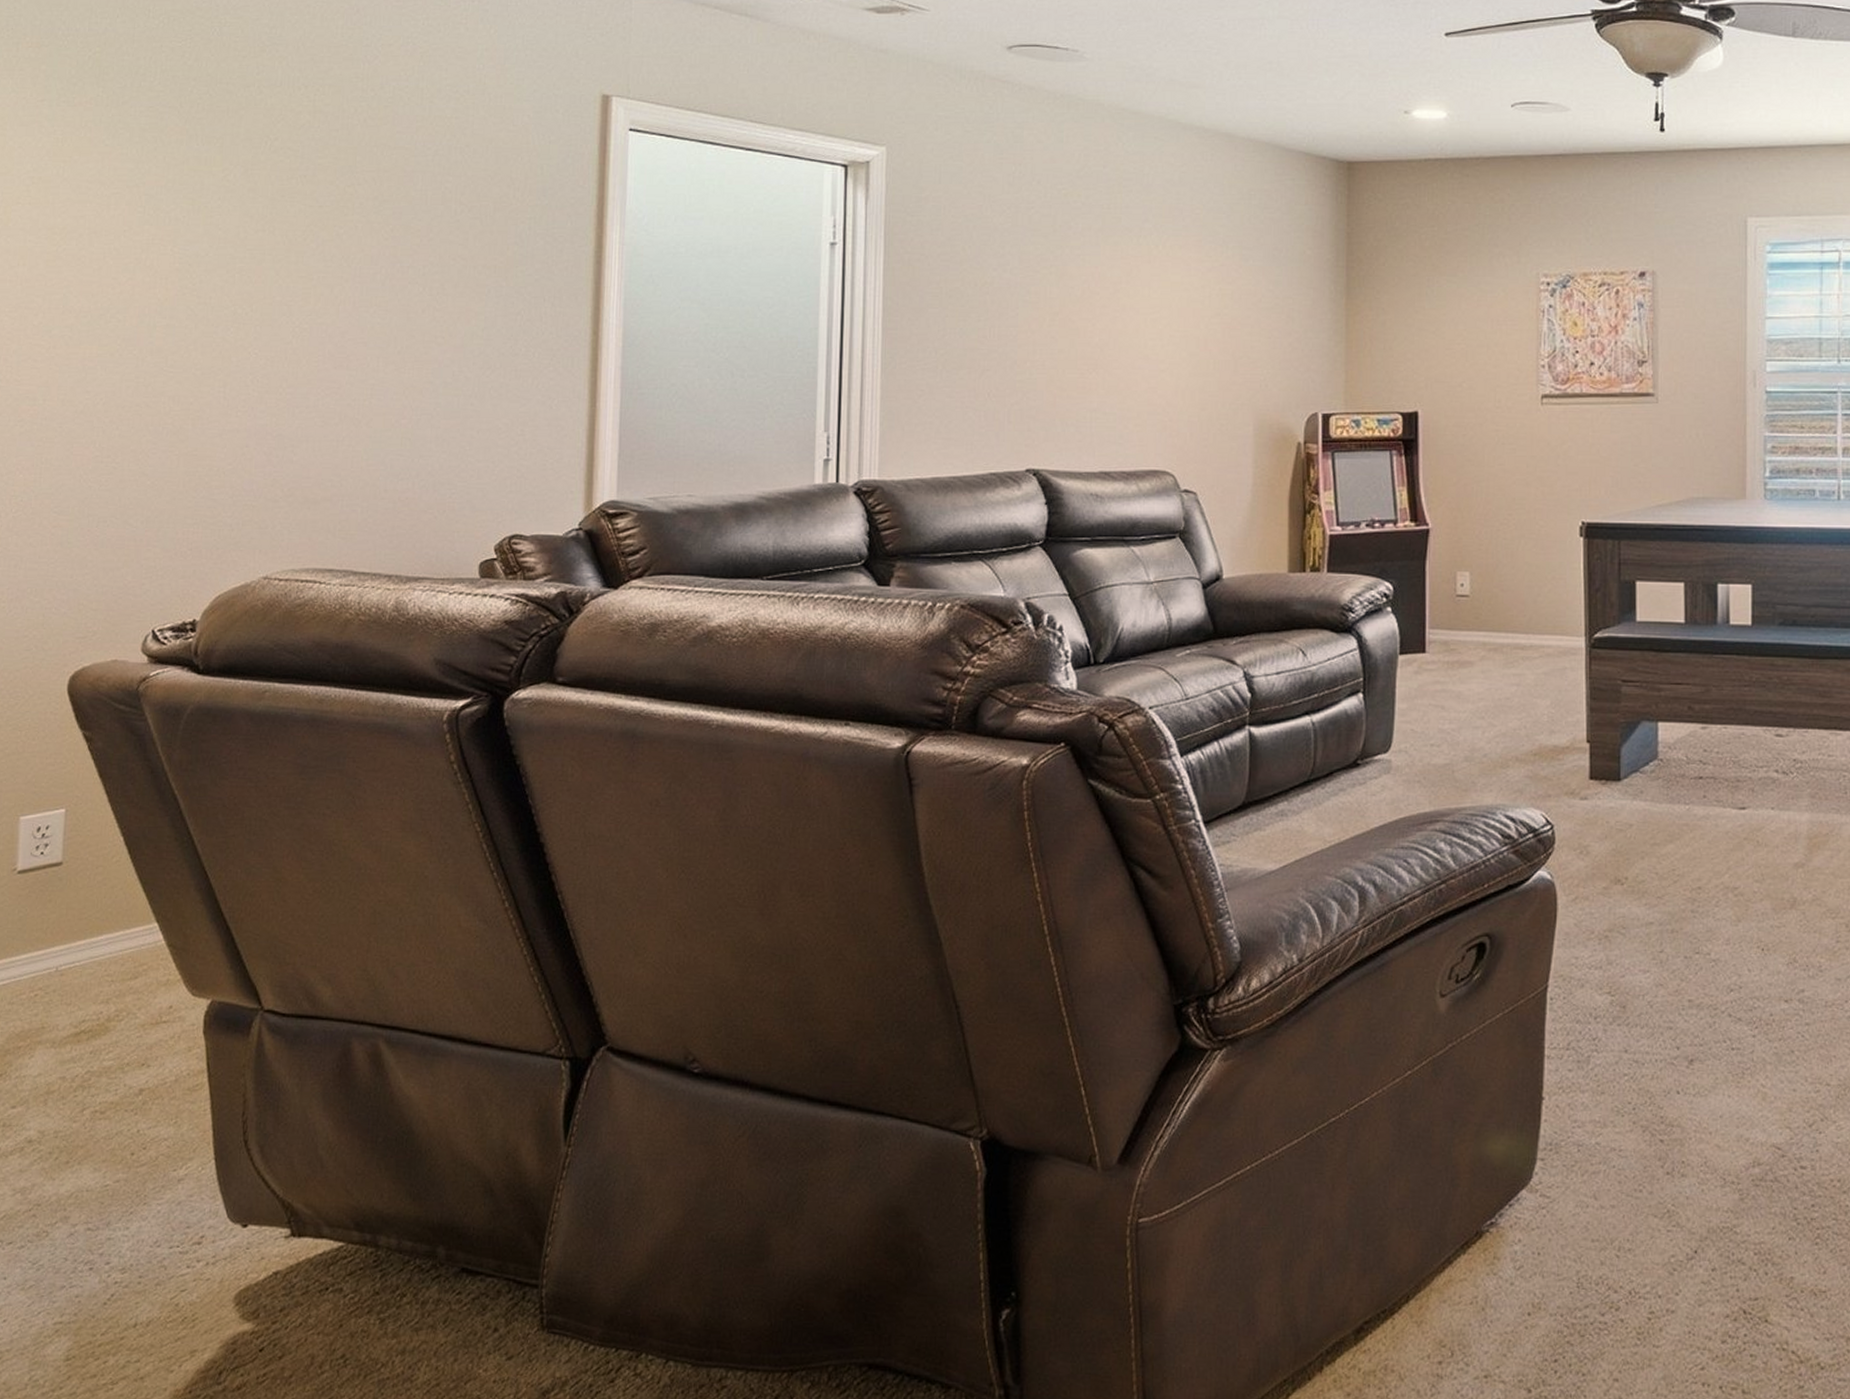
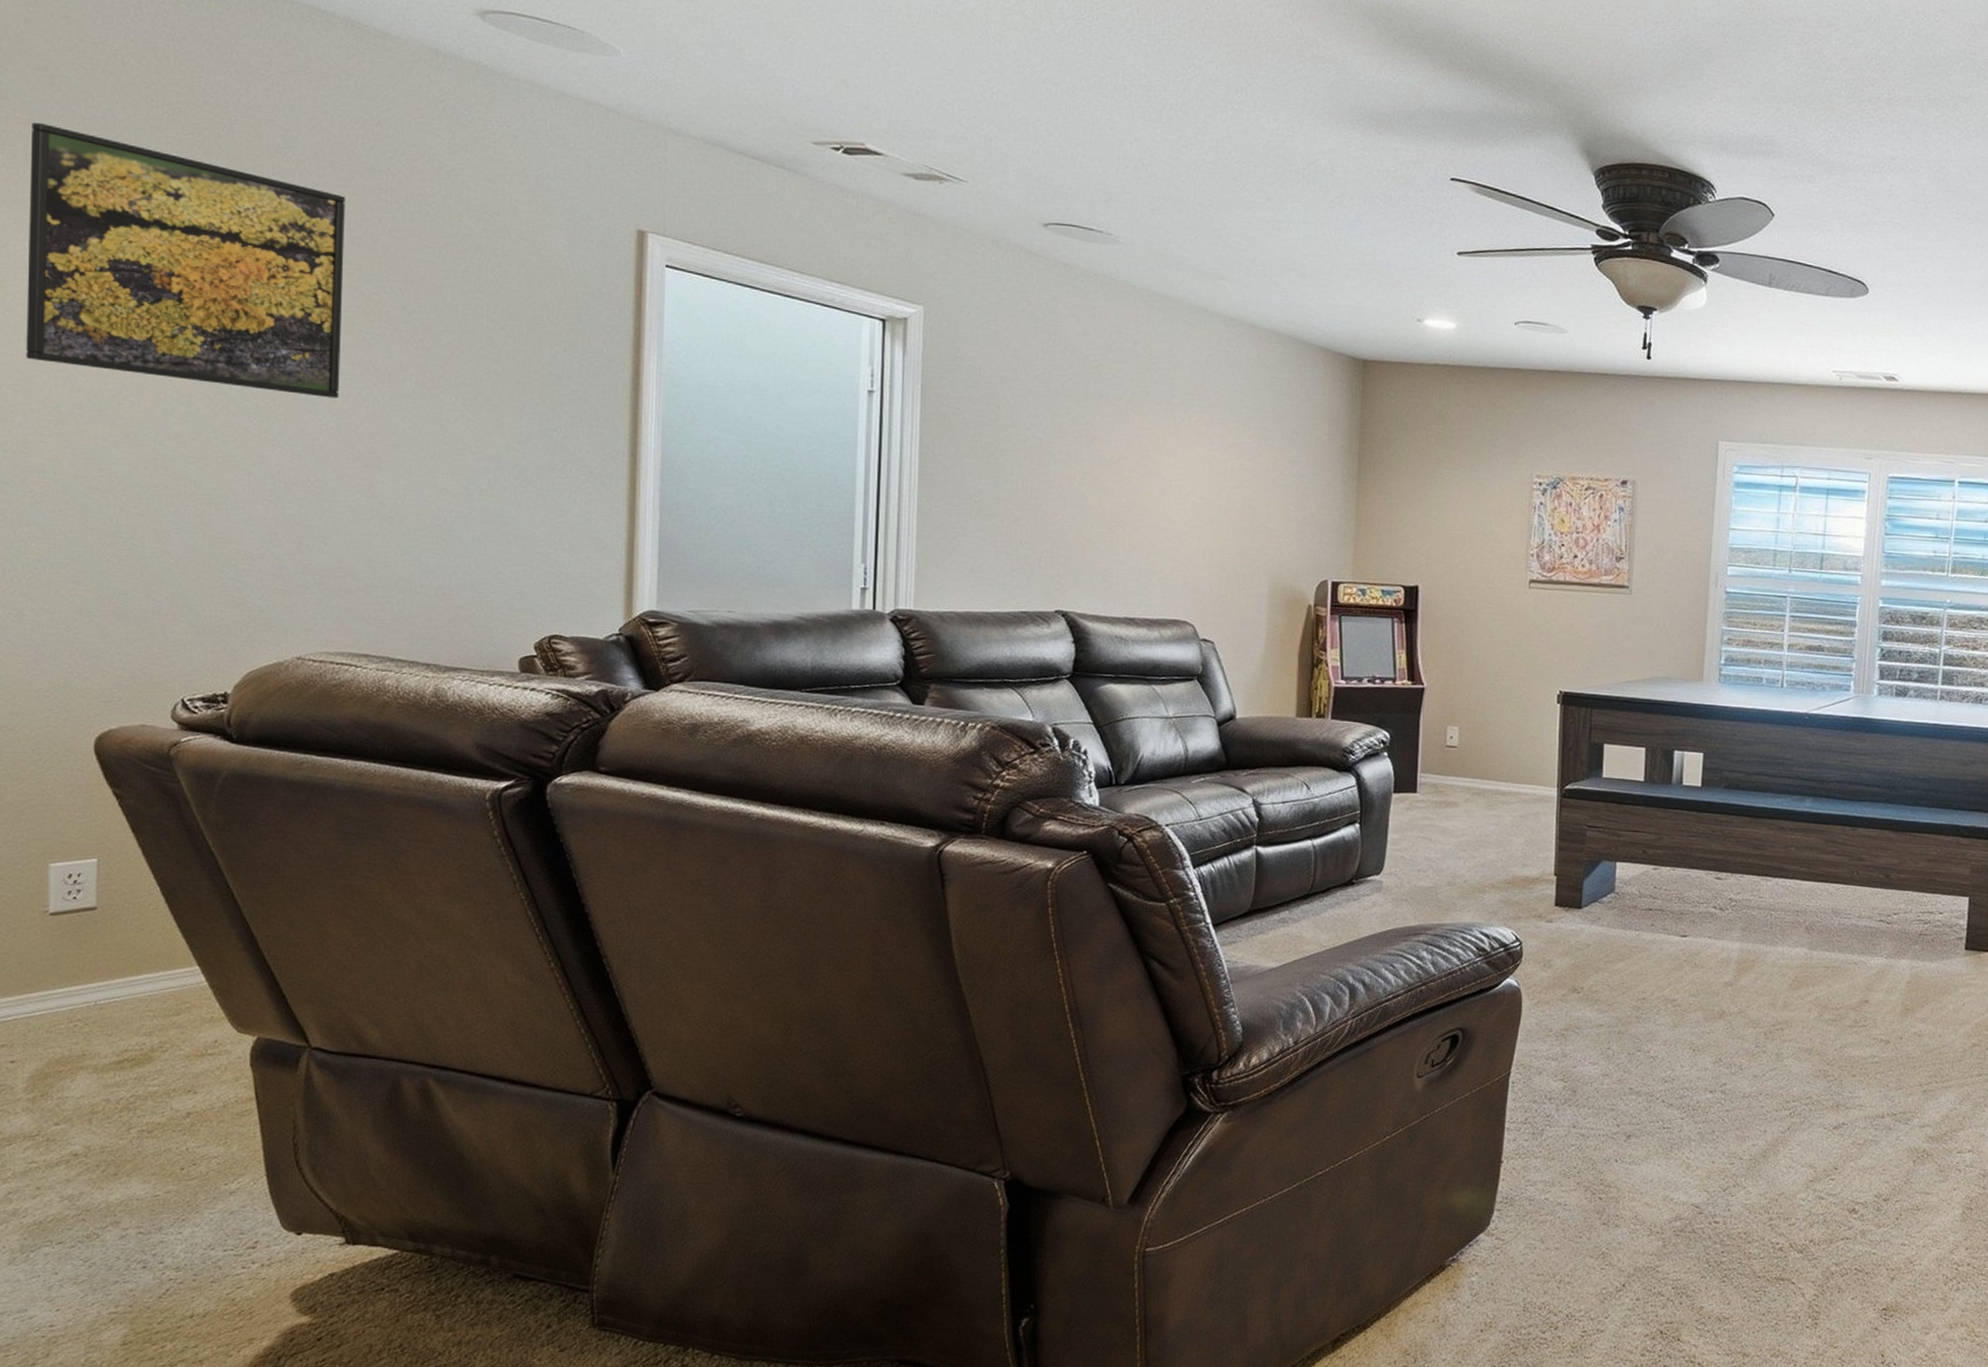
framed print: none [24,45,324,299] -> present [26,122,345,399]

